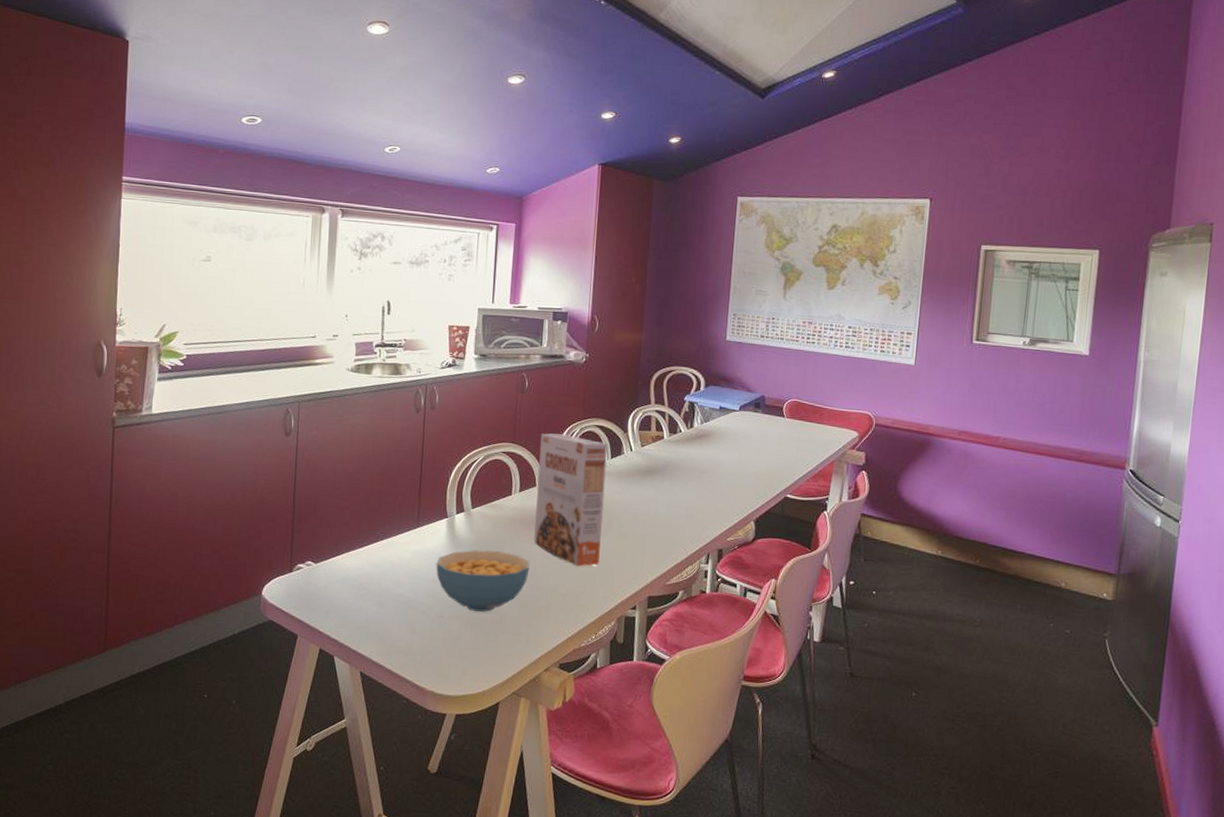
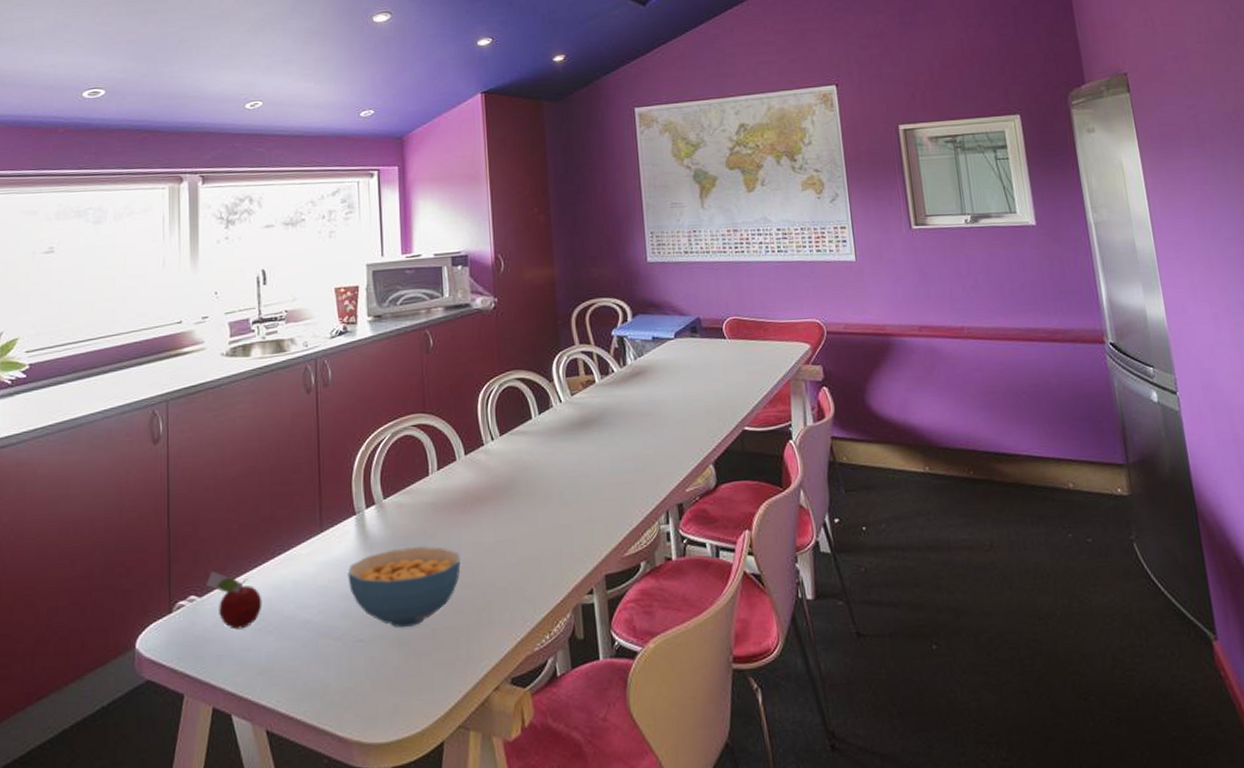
fruit: none [321,544,365,593] -> present [206,571,262,630]
cereal box: present [533,433,608,567] -> none [454,394,542,551]

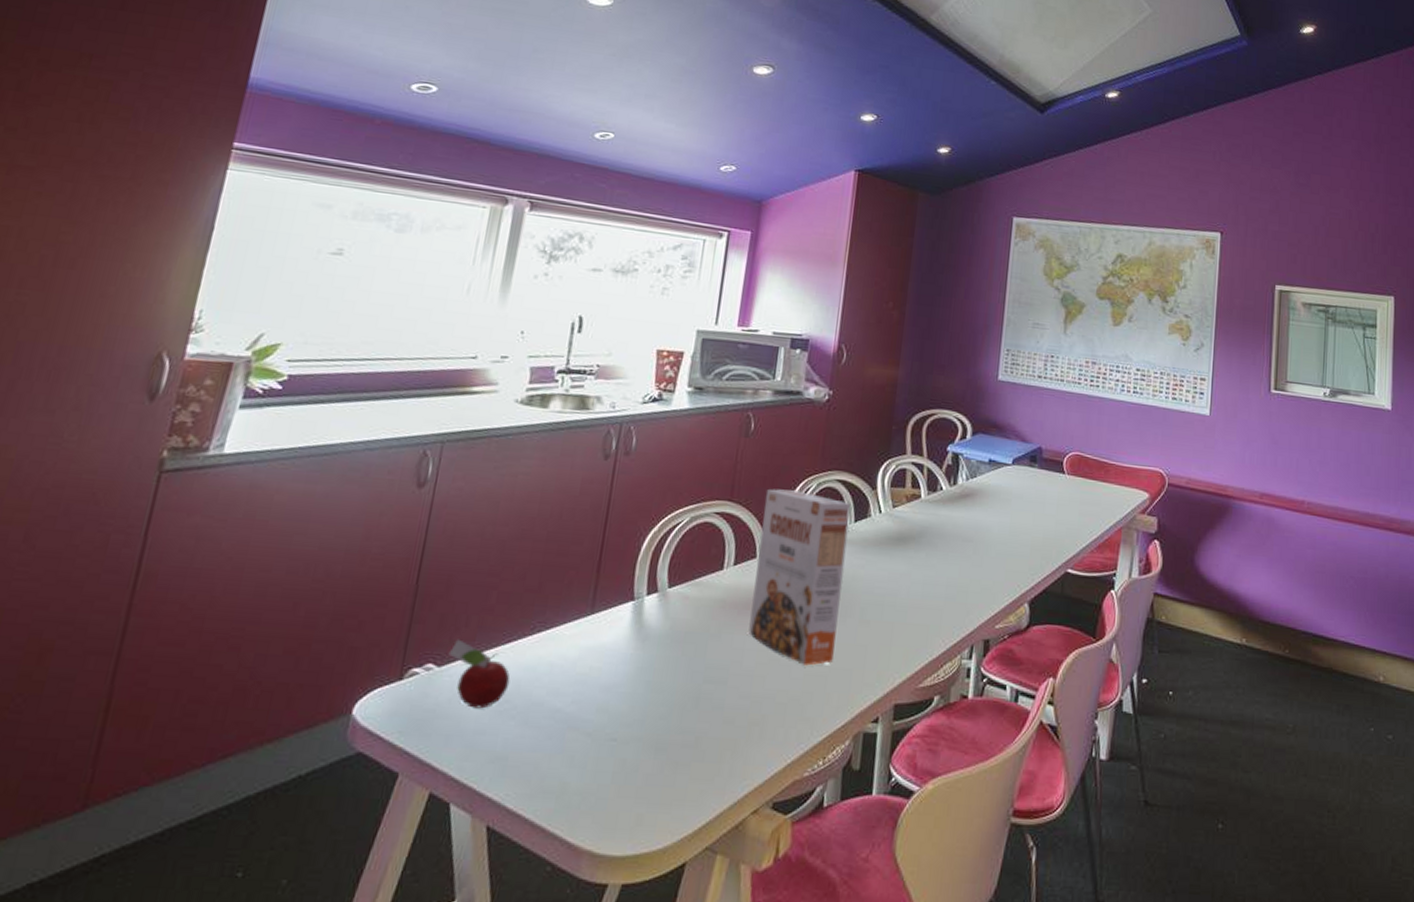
cereal bowl: present [347,547,461,628] -> none [611,644,742,732]
cereal box: none [454,394,542,551] -> present [748,488,851,666]

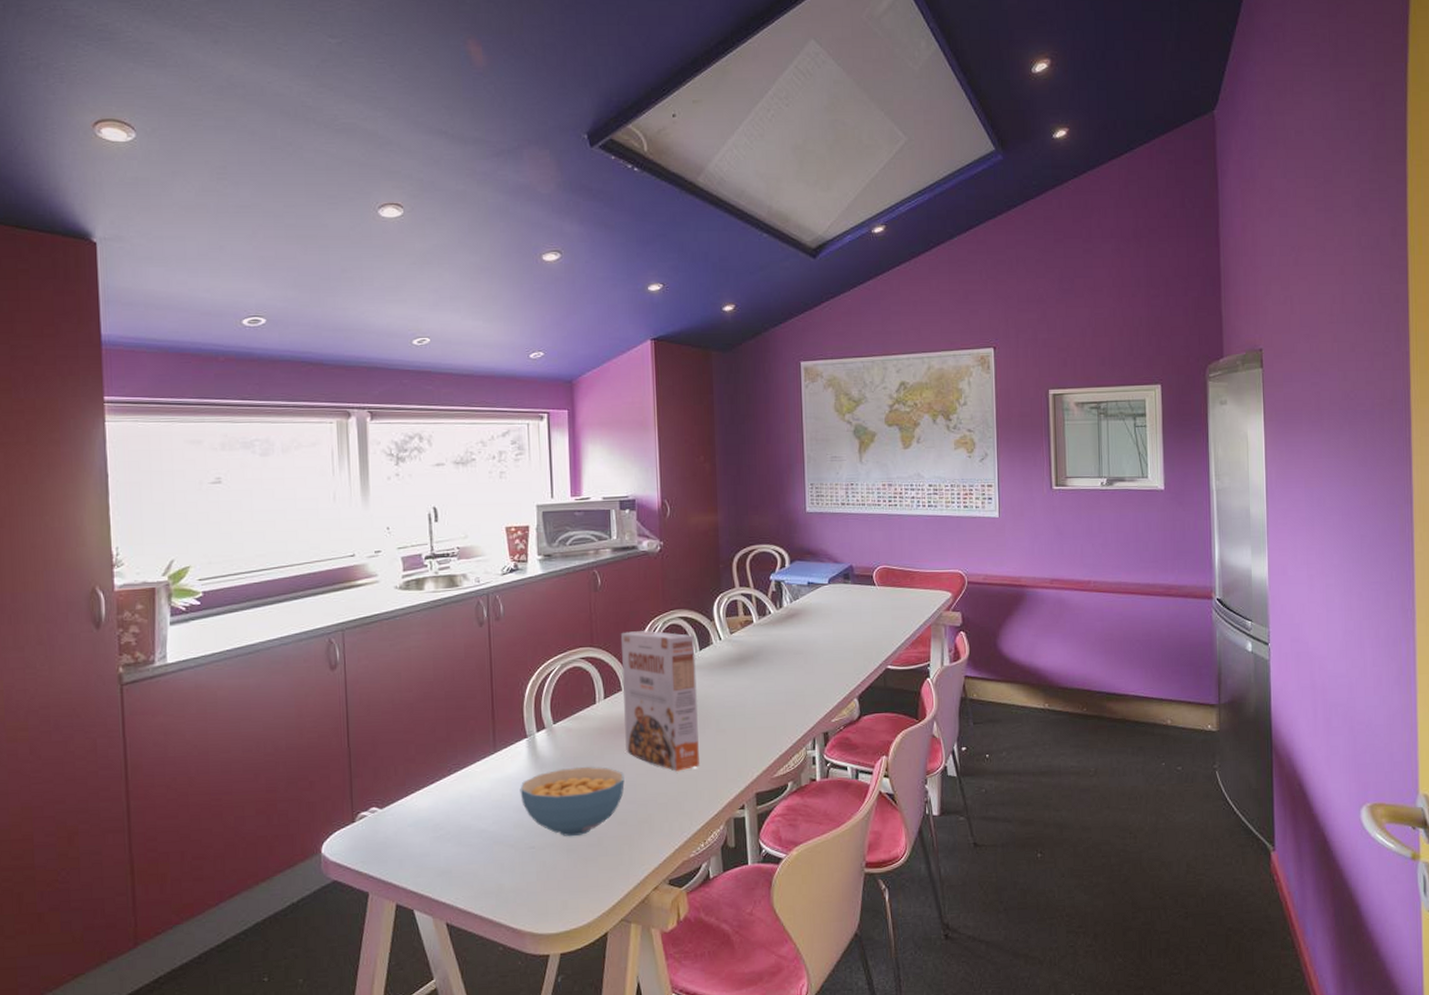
fruit: present [448,639,511,709] -> none [386,785,440,837]
cereal bowl: none [611,644,742,732] -> present [520,766,625,837]

